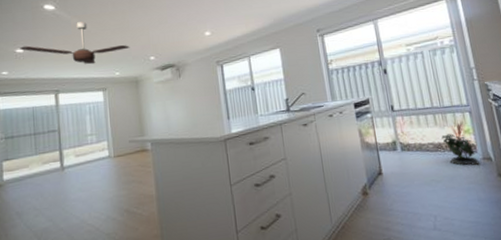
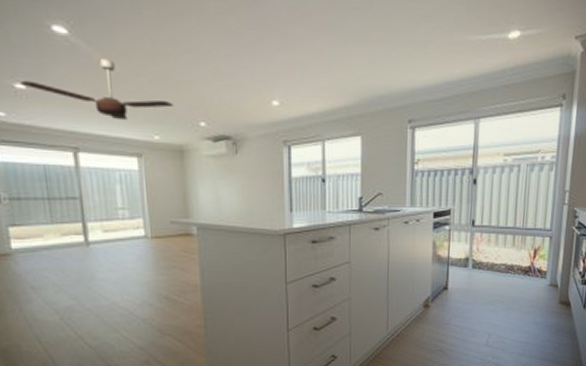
potted plant: present [441,133,481,166] -> none [515,257,546,291]

